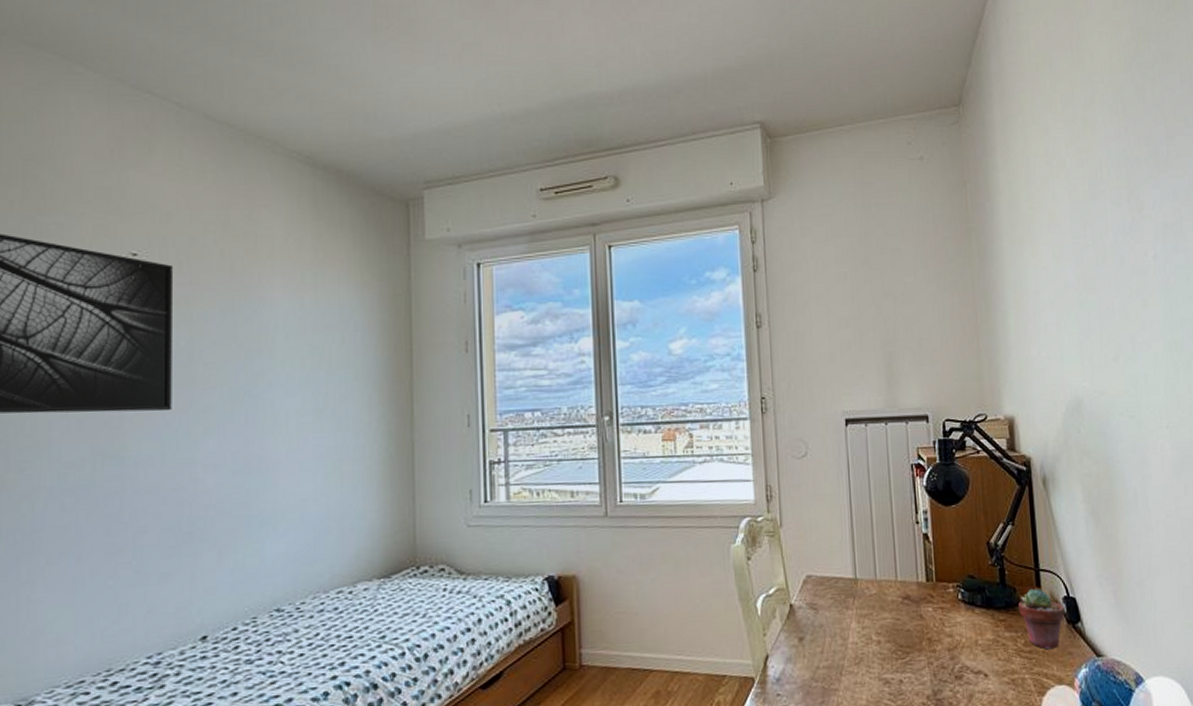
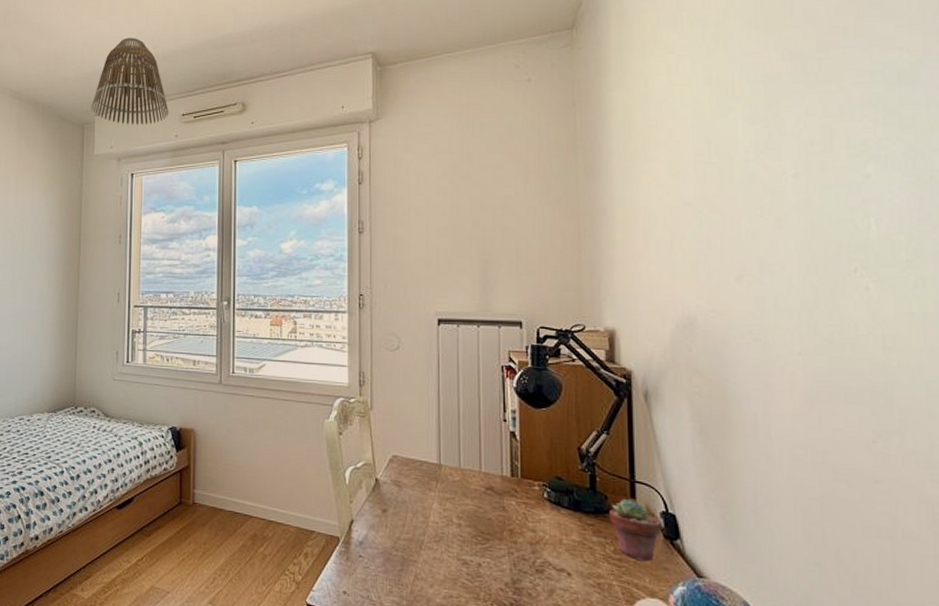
lamp shade: none [417,91,522,202] -> present [91,37,168,125]

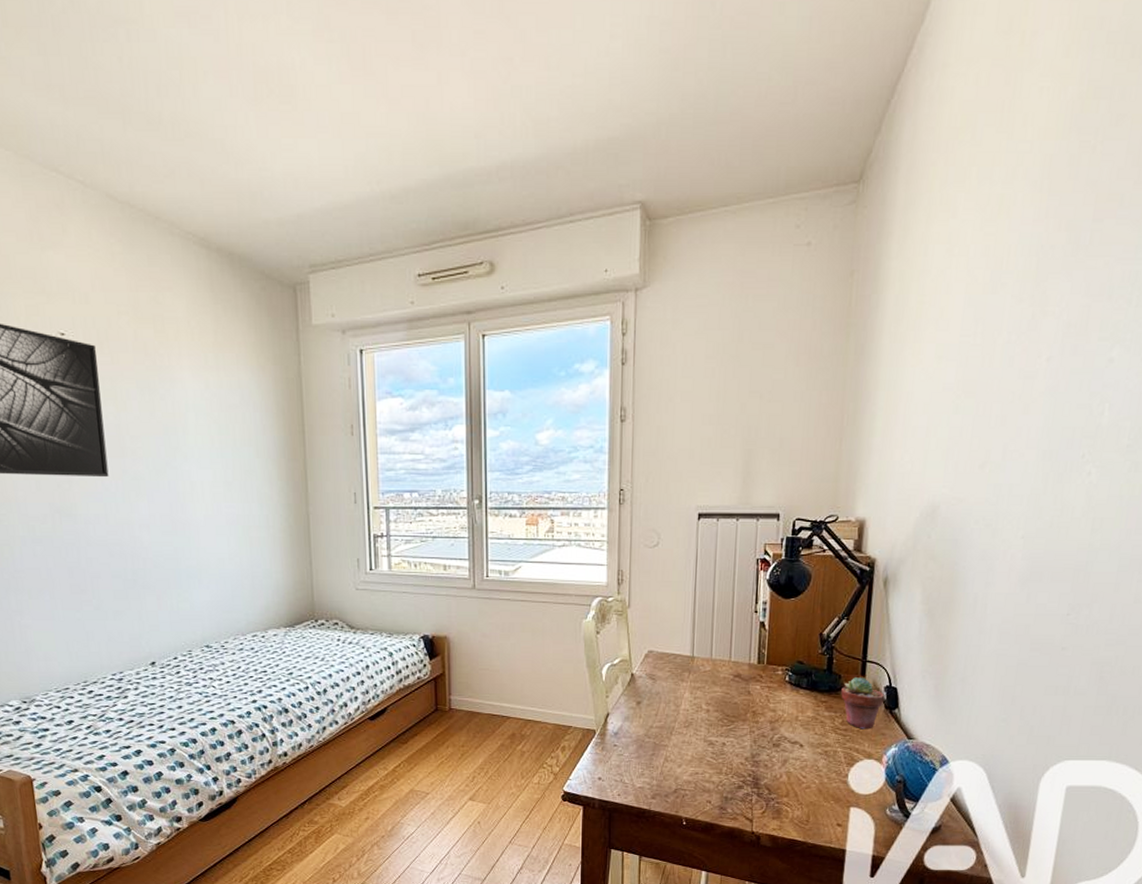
lamp shade: present [91,37,168,125] -> none [302,167,401,287]

